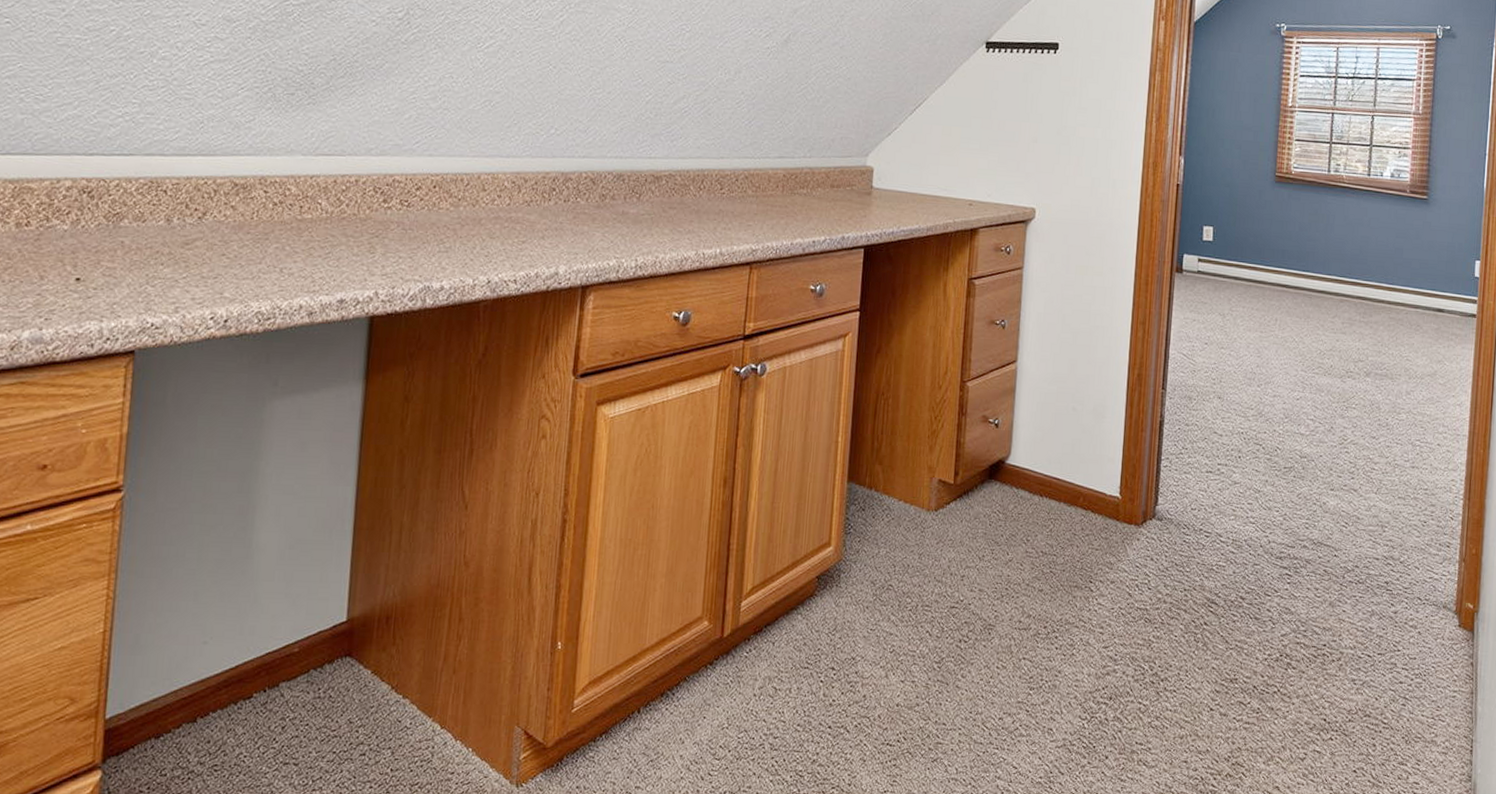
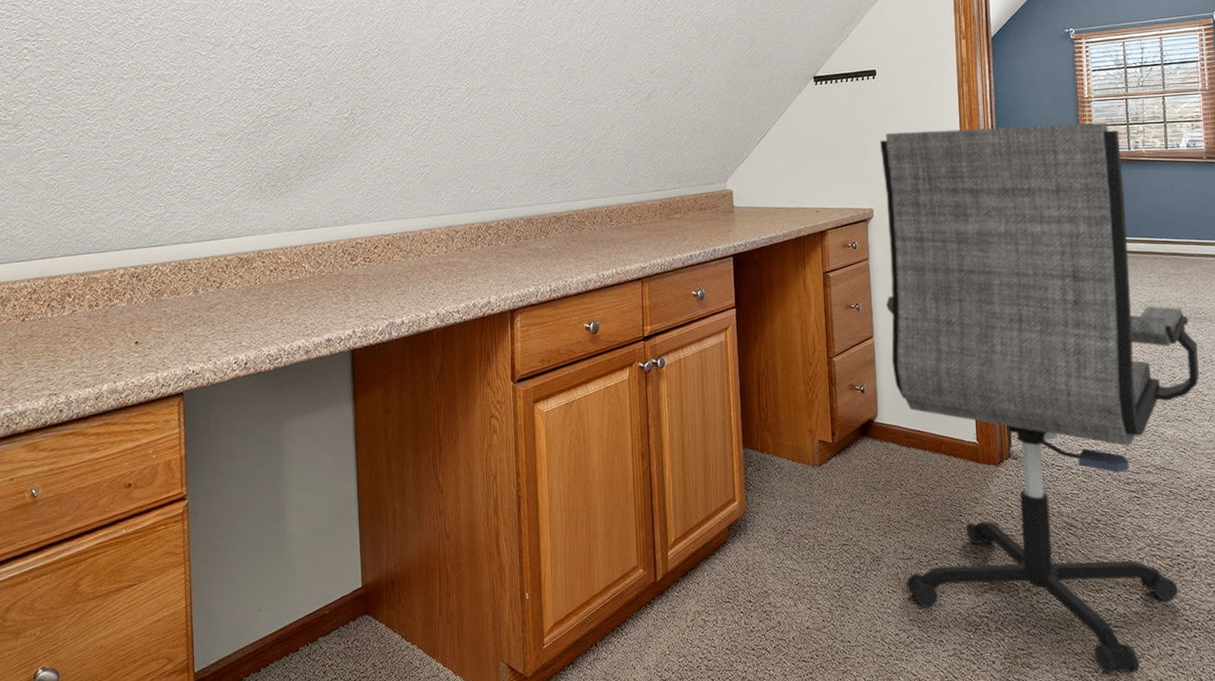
office chair: none [1018,120,1374,778] -> present [879,123,1199,673]

